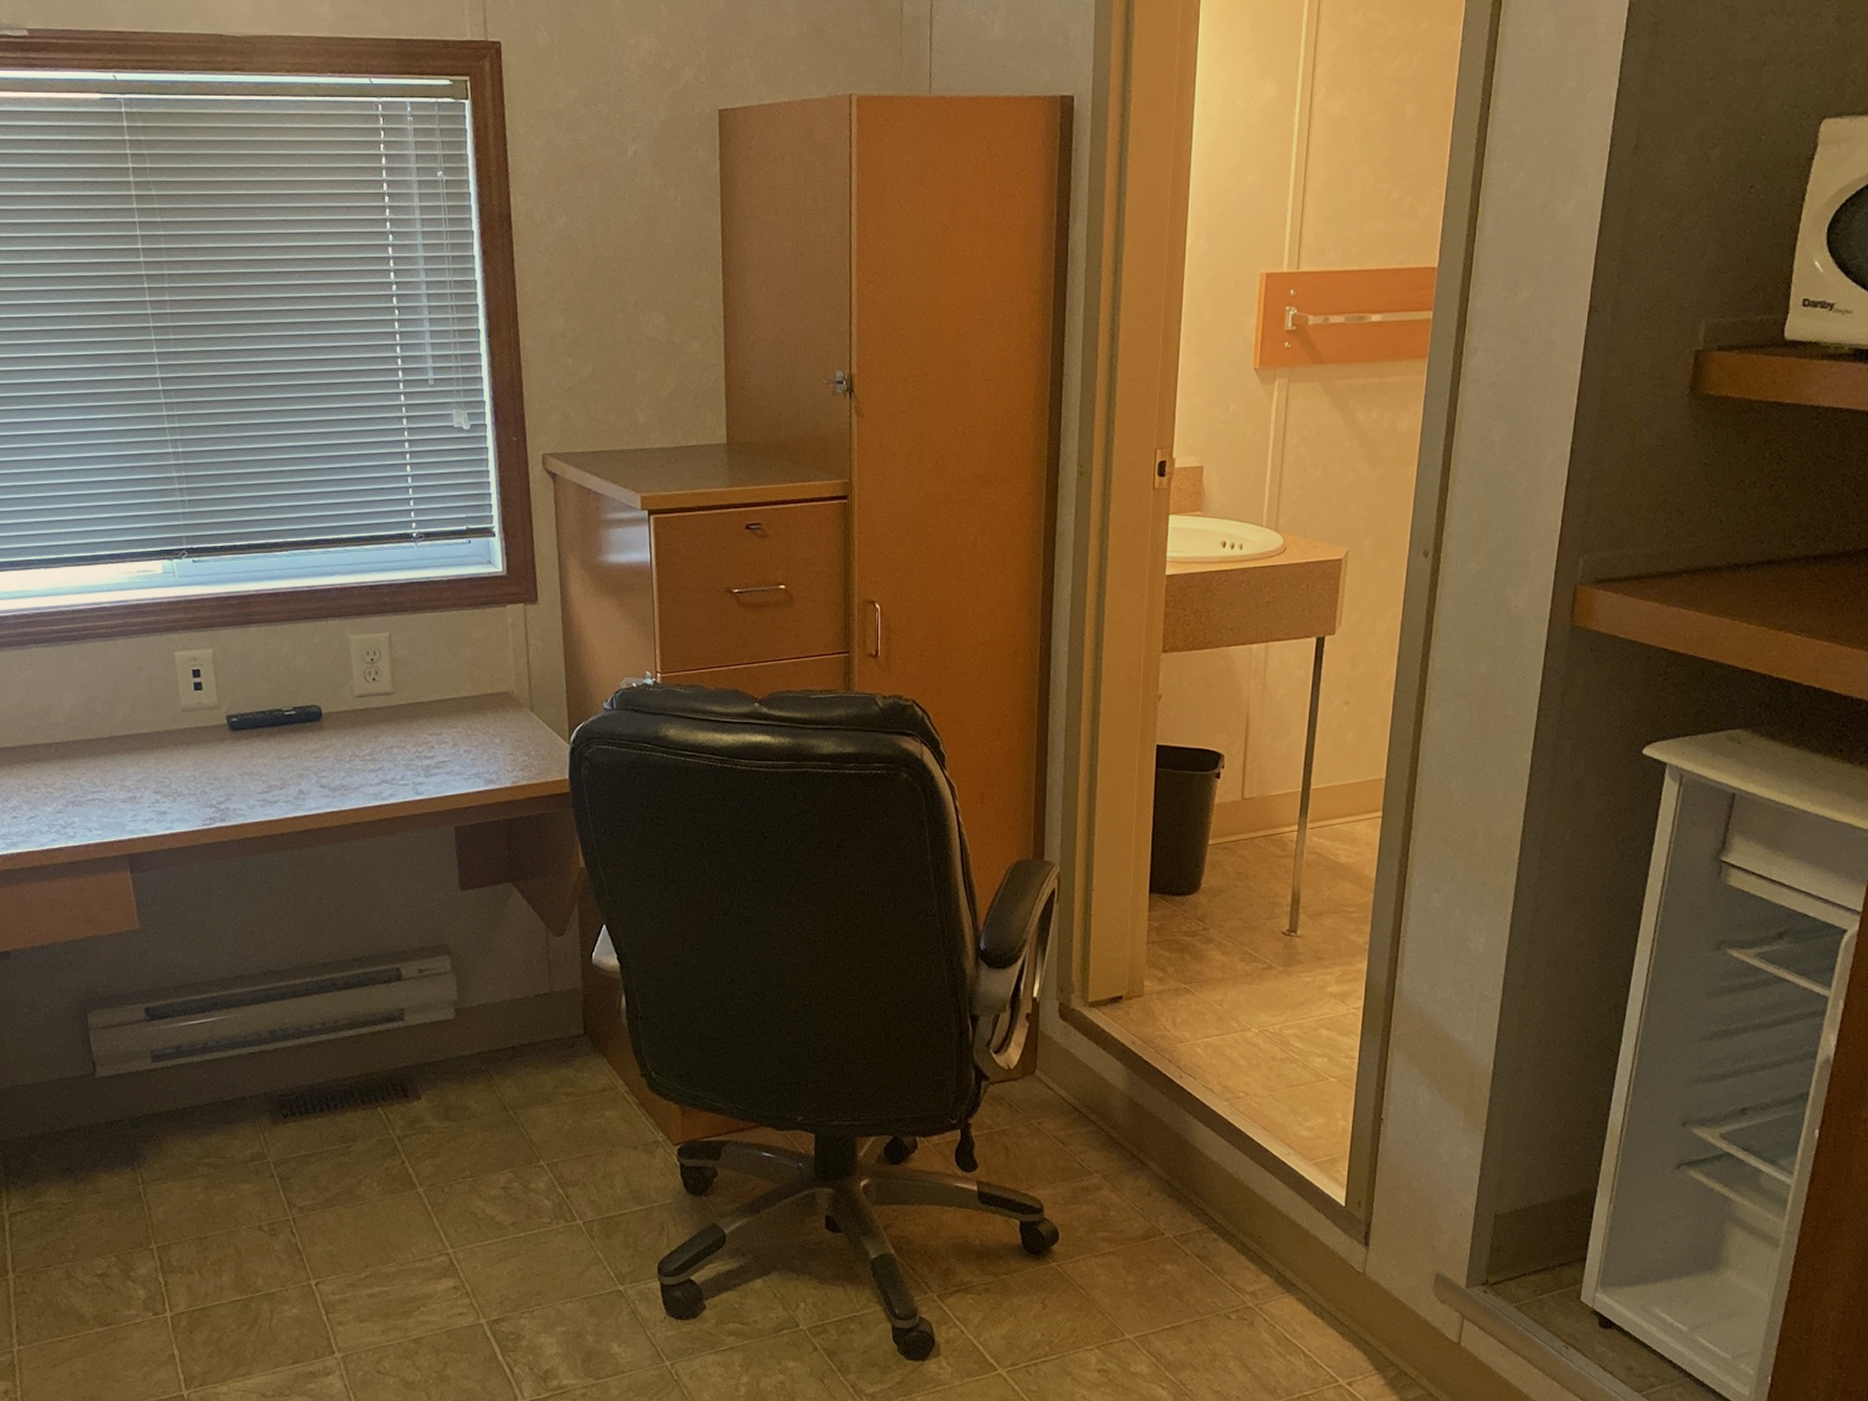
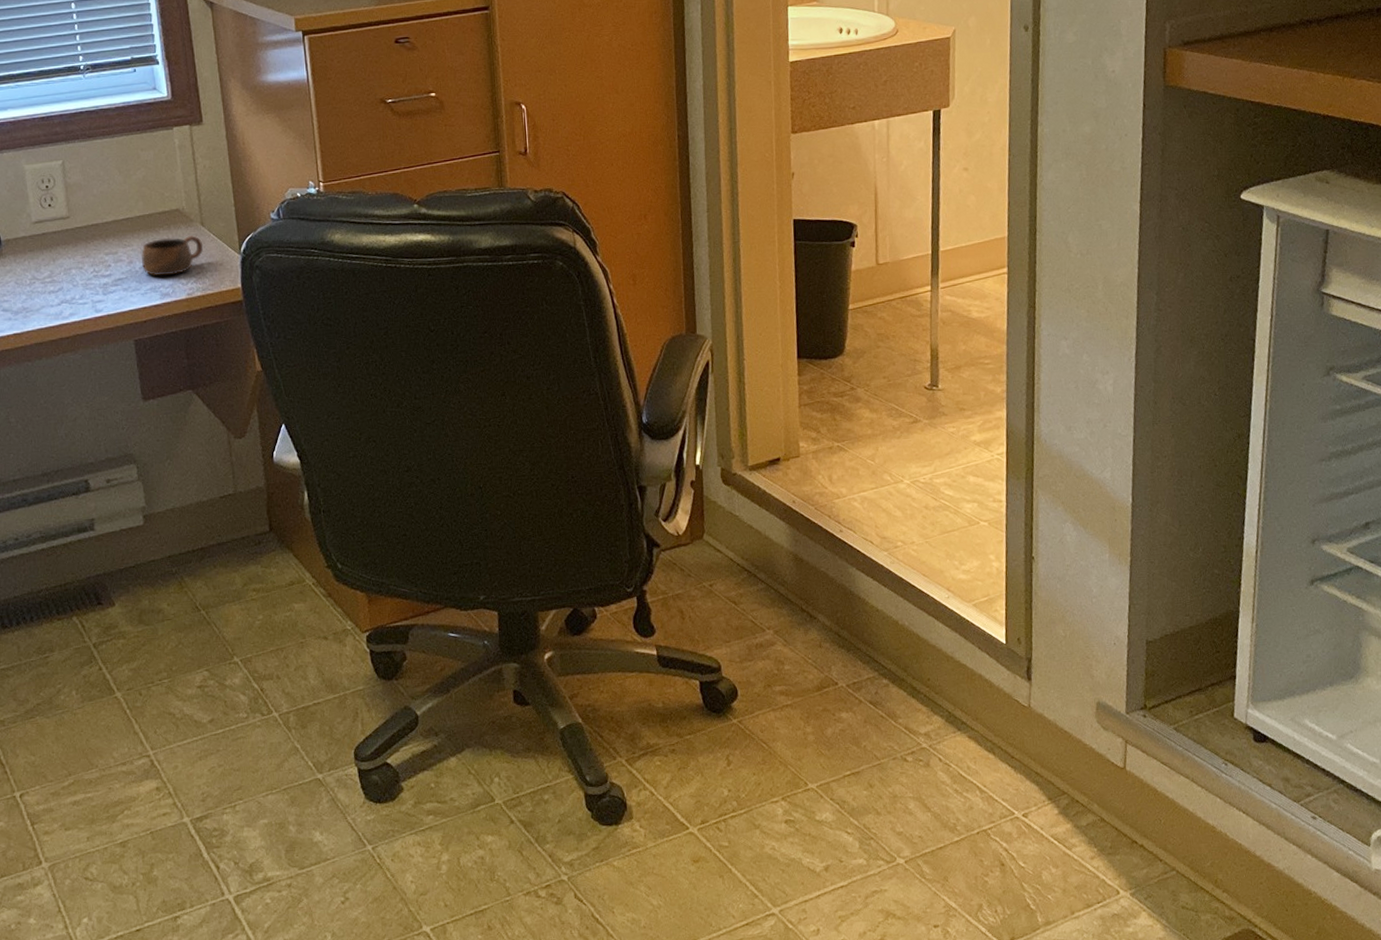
cup: none [466,721,532,761] -> present [141,235,204,277]

